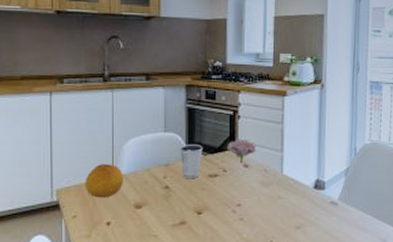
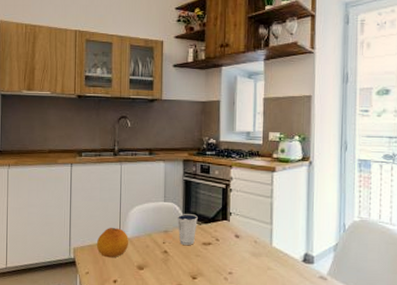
flower: present [226,138,256,164] -> none [219,210,247,234]

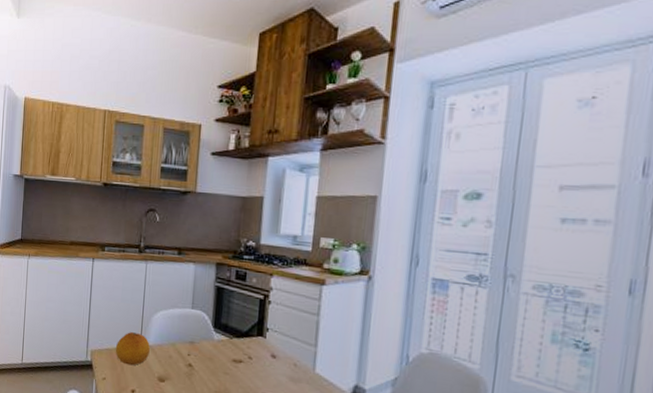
dixie cup: present [176,214,198,246] -> none [205,324,229,361]

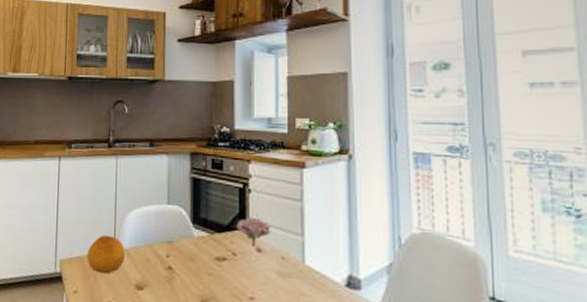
flower: none [254,325,287,353] -> present [236,216,271,247]

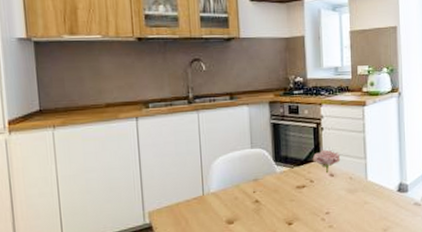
fruit: present [87,236,125,274] -> none [176,183,214,217]

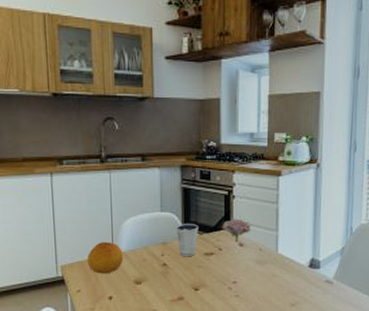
fruit: none [176,183,214,217] -> present [87,242,123,274]
dixie cup: none [266,158,290,192] -> present [175,224,199,257]

